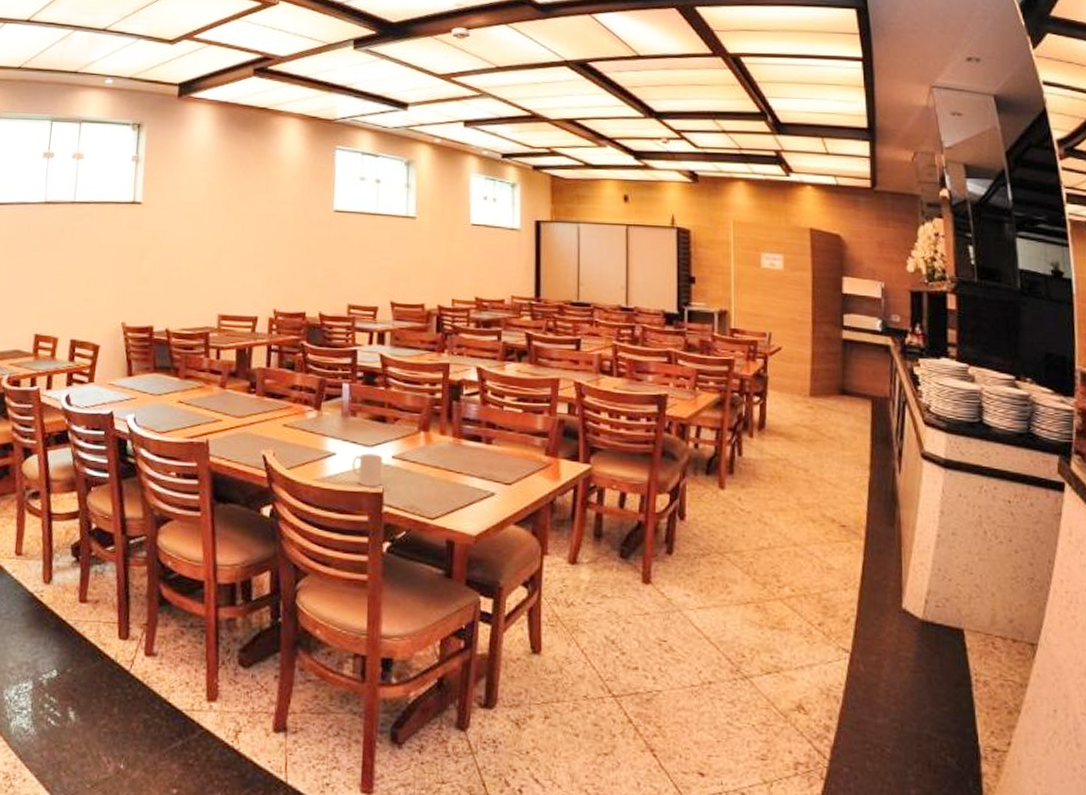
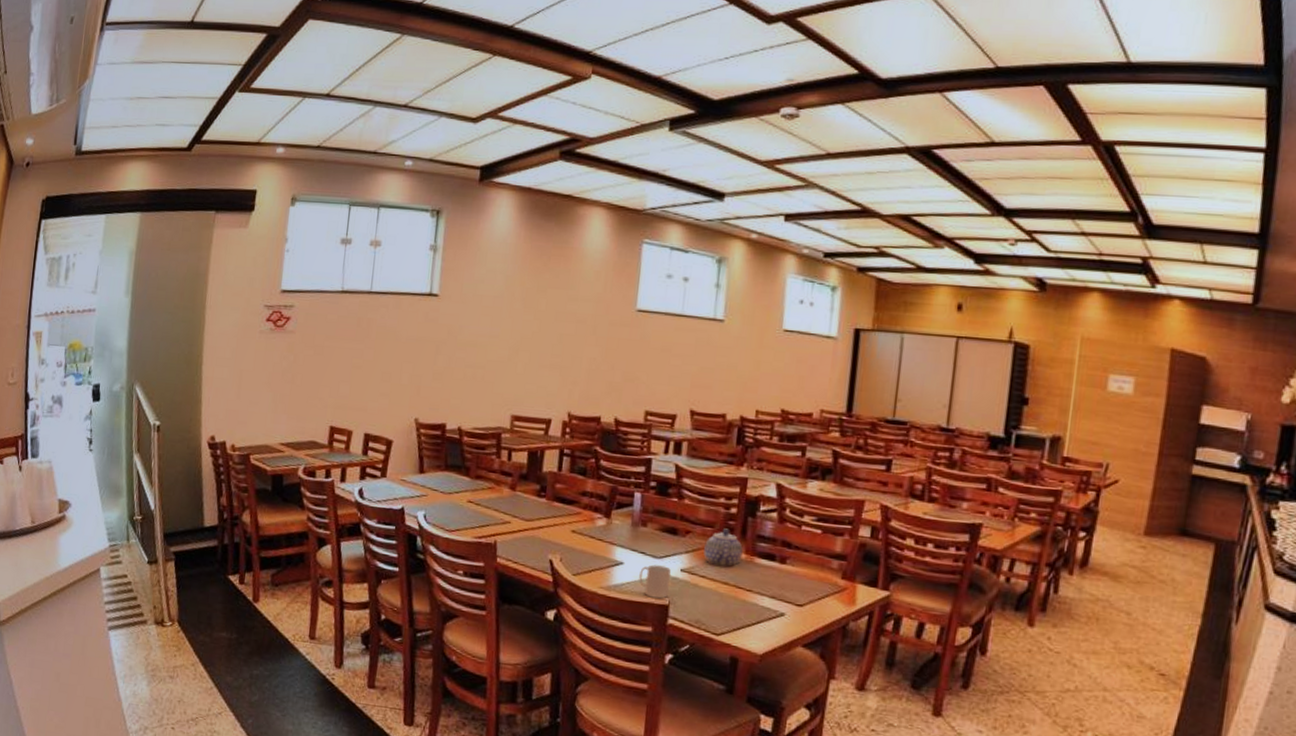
teapot: none [413,413,450,453] -> present [703,528,743,569]

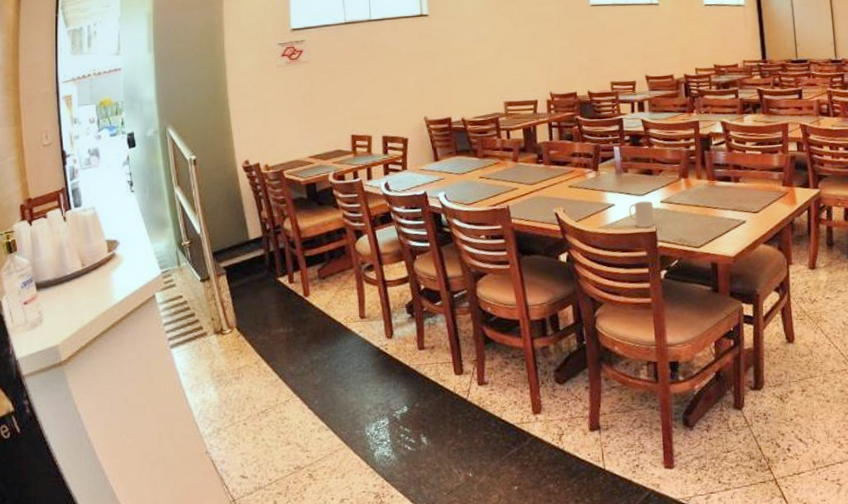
teapot: present [703,528,743,569] -> none [675,163,706,195]

